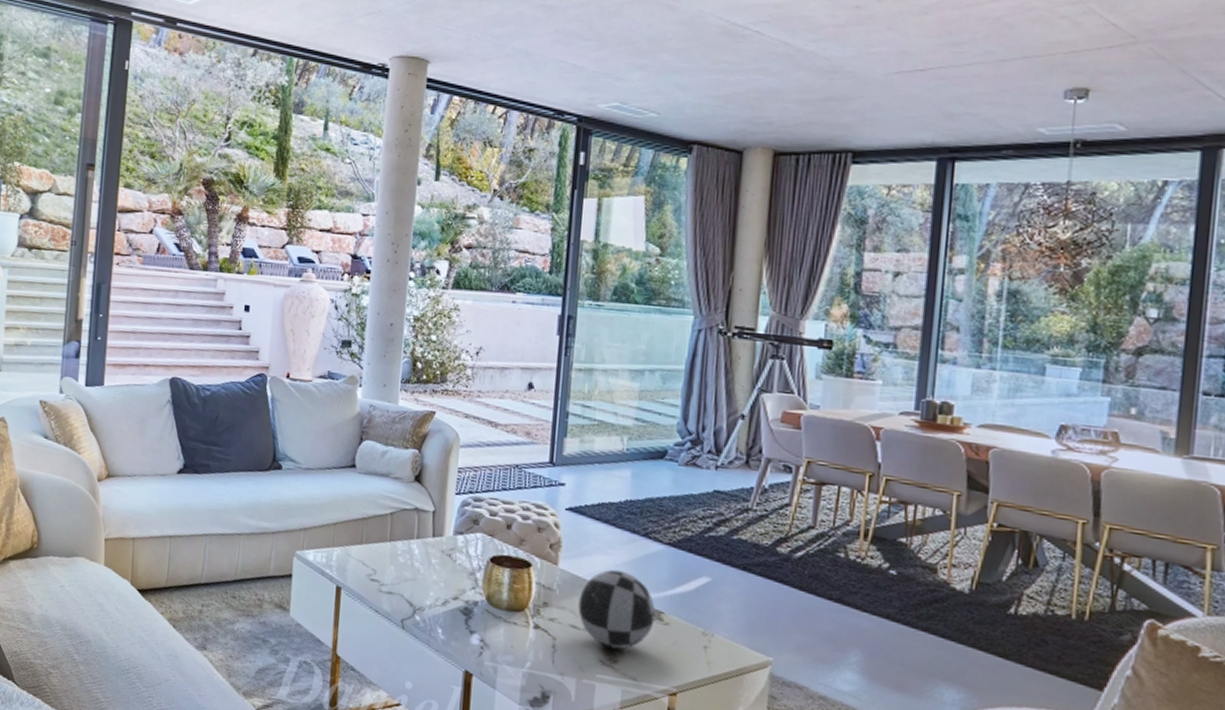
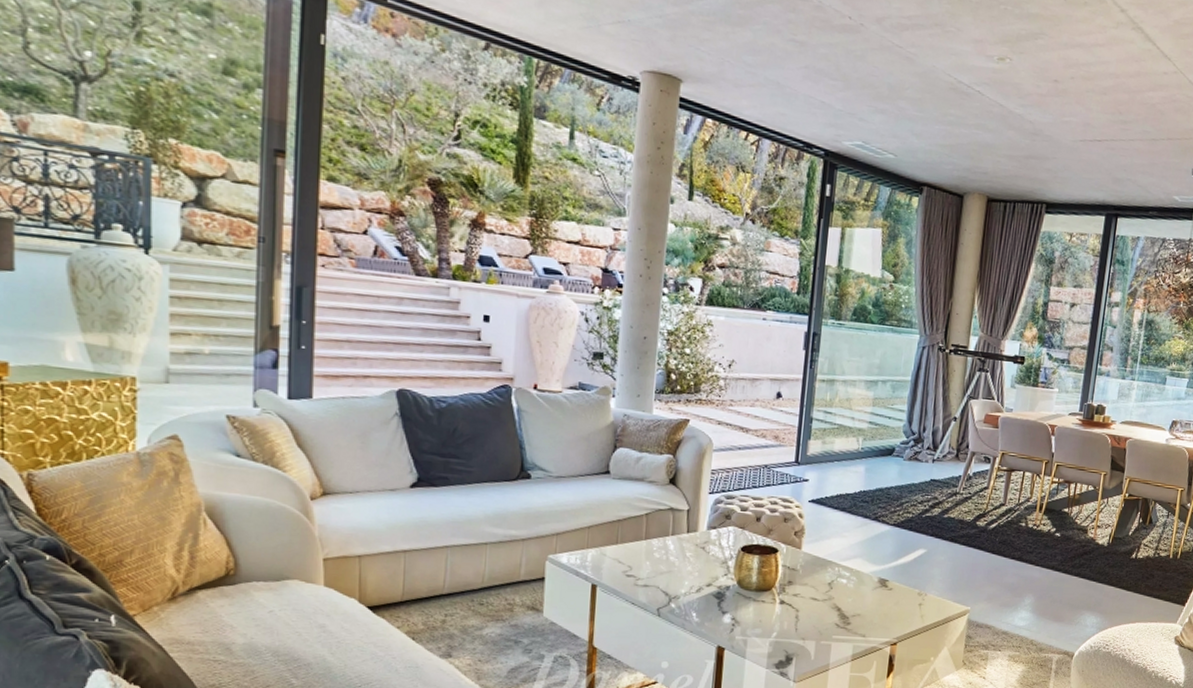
decorative ball: present [578,569,656,650] -> none [818,549,882,614]

